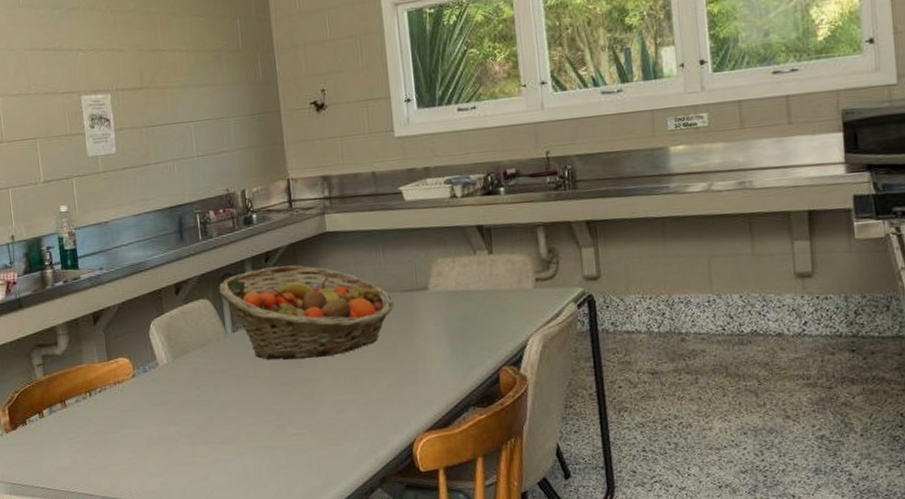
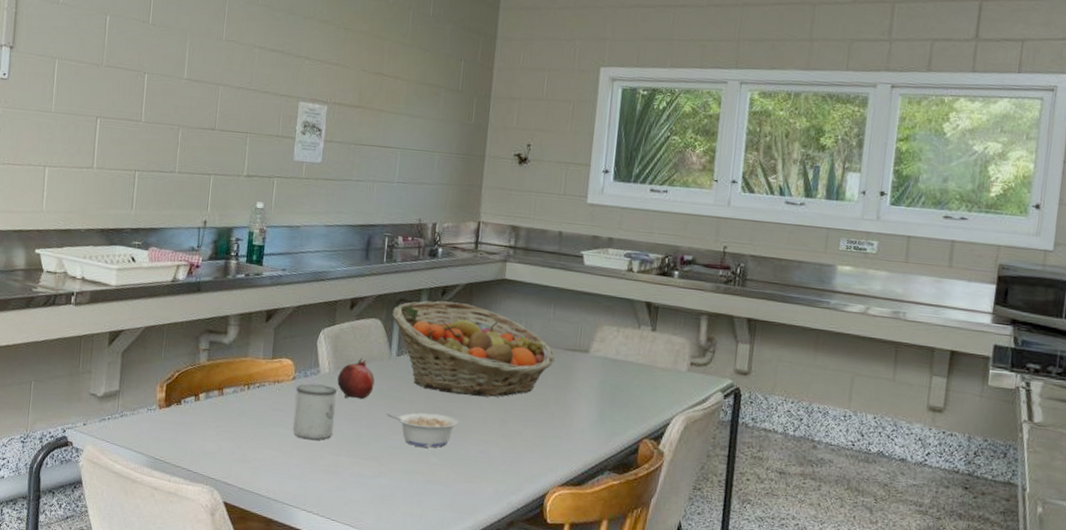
mug: none [137,376,184,434] -> present [292,384,337,440]
fruit: none [177,341,216,386] -> present [337,357,375,399]
legume: none [233,382,309,420] -> present [386,412,459,448]

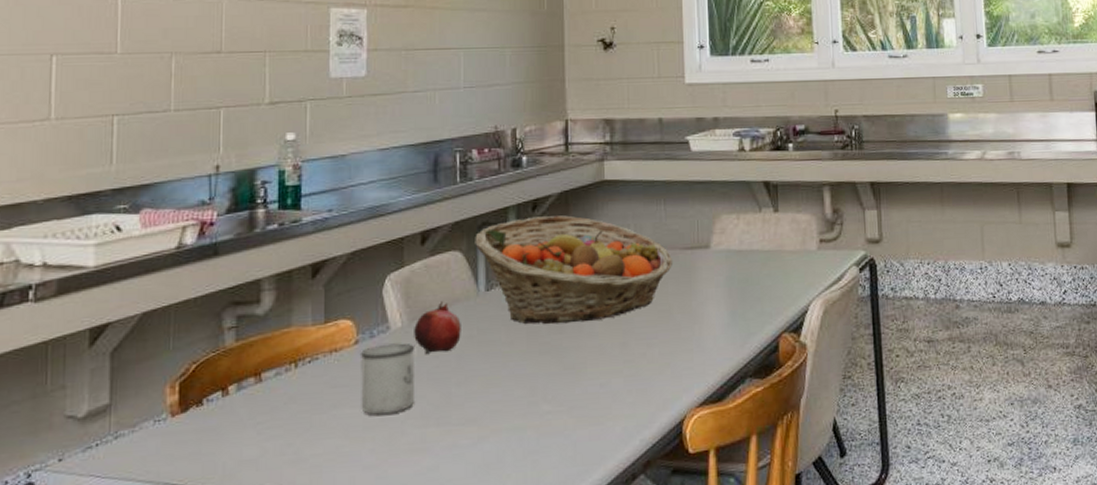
legume: present [386,412,459,448] -> none [480,350,571,396]

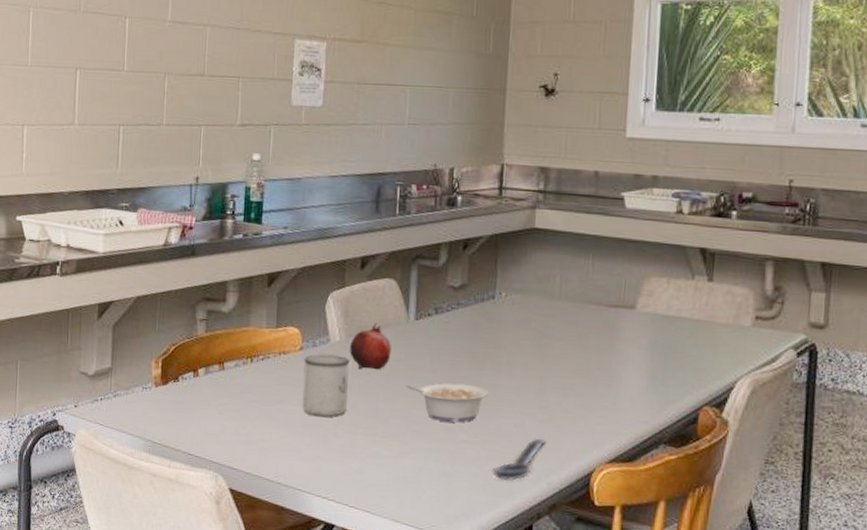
fruit basket: present [475,215,674,325] -> none [408,255,597,364]
legume: none [480,350,571,396] -> present [405,382,488,423]
spoon: none [581,394,636,446] -> present [492,438,547,481]

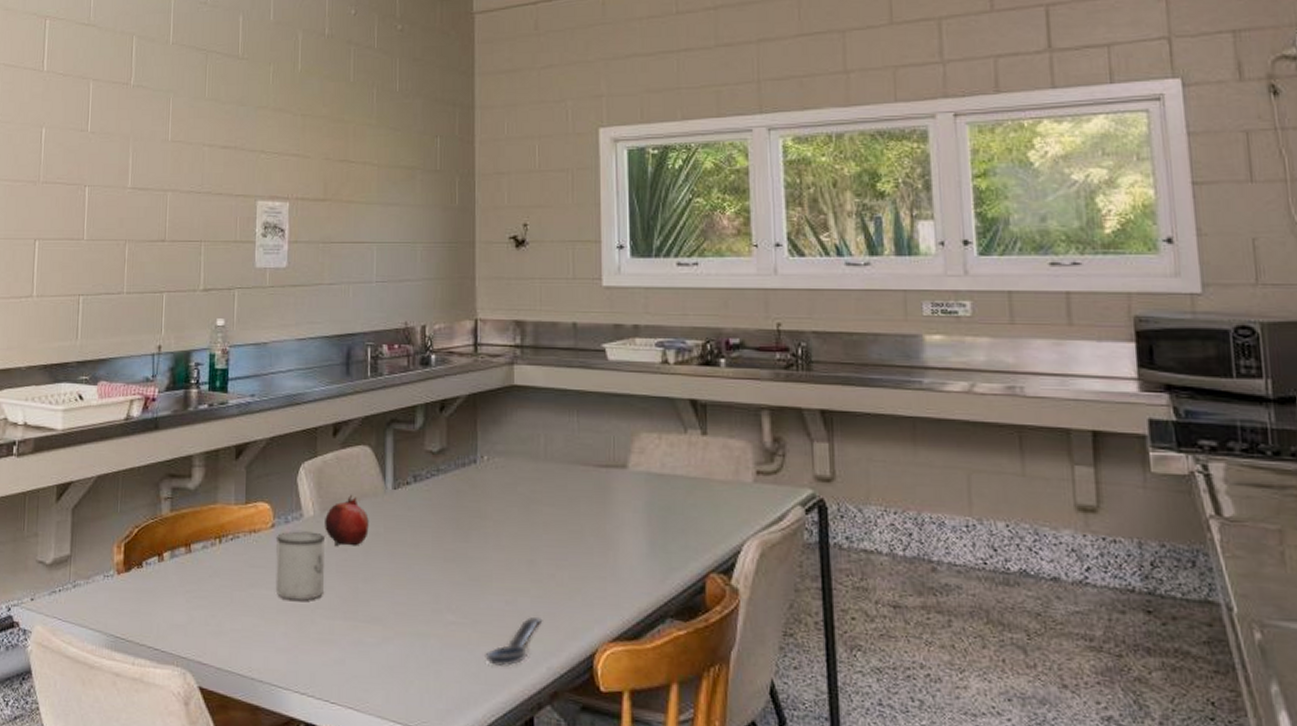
legume: present [405,382,488,423] -> none [386,557,476,602]

